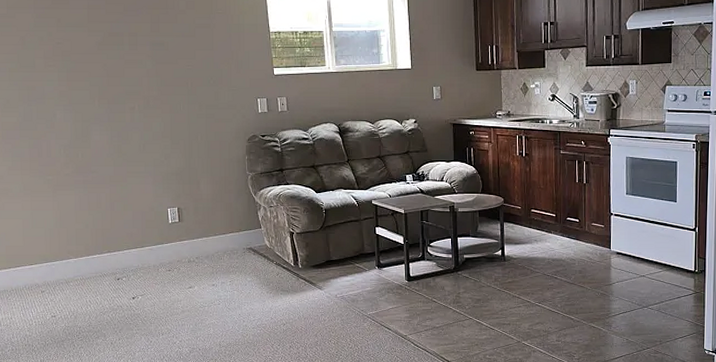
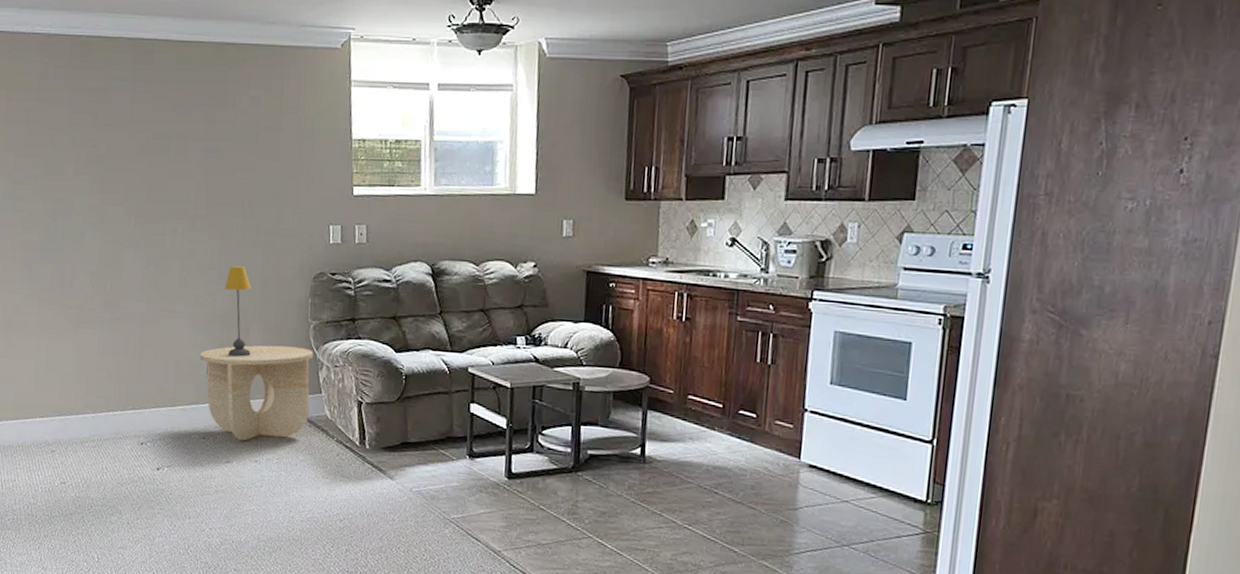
side table: none [161,194,253,269] -> present [199,345,313,440]
table lamp: none [177,134,202,205] -> present [225,266,251,357]

